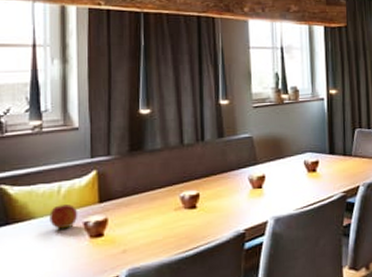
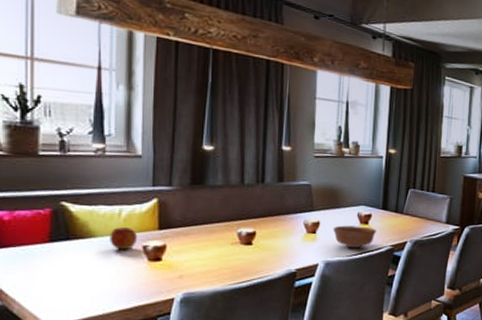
bowl: none [279,175,325,200] -> present [332,225,376,249]

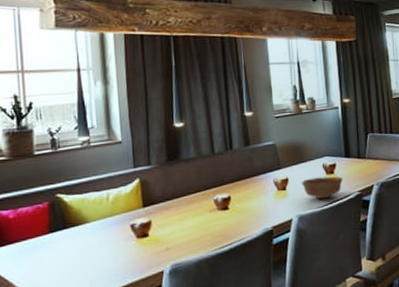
apple: present [110,227,138,250] -> none [101,209,126,232]

